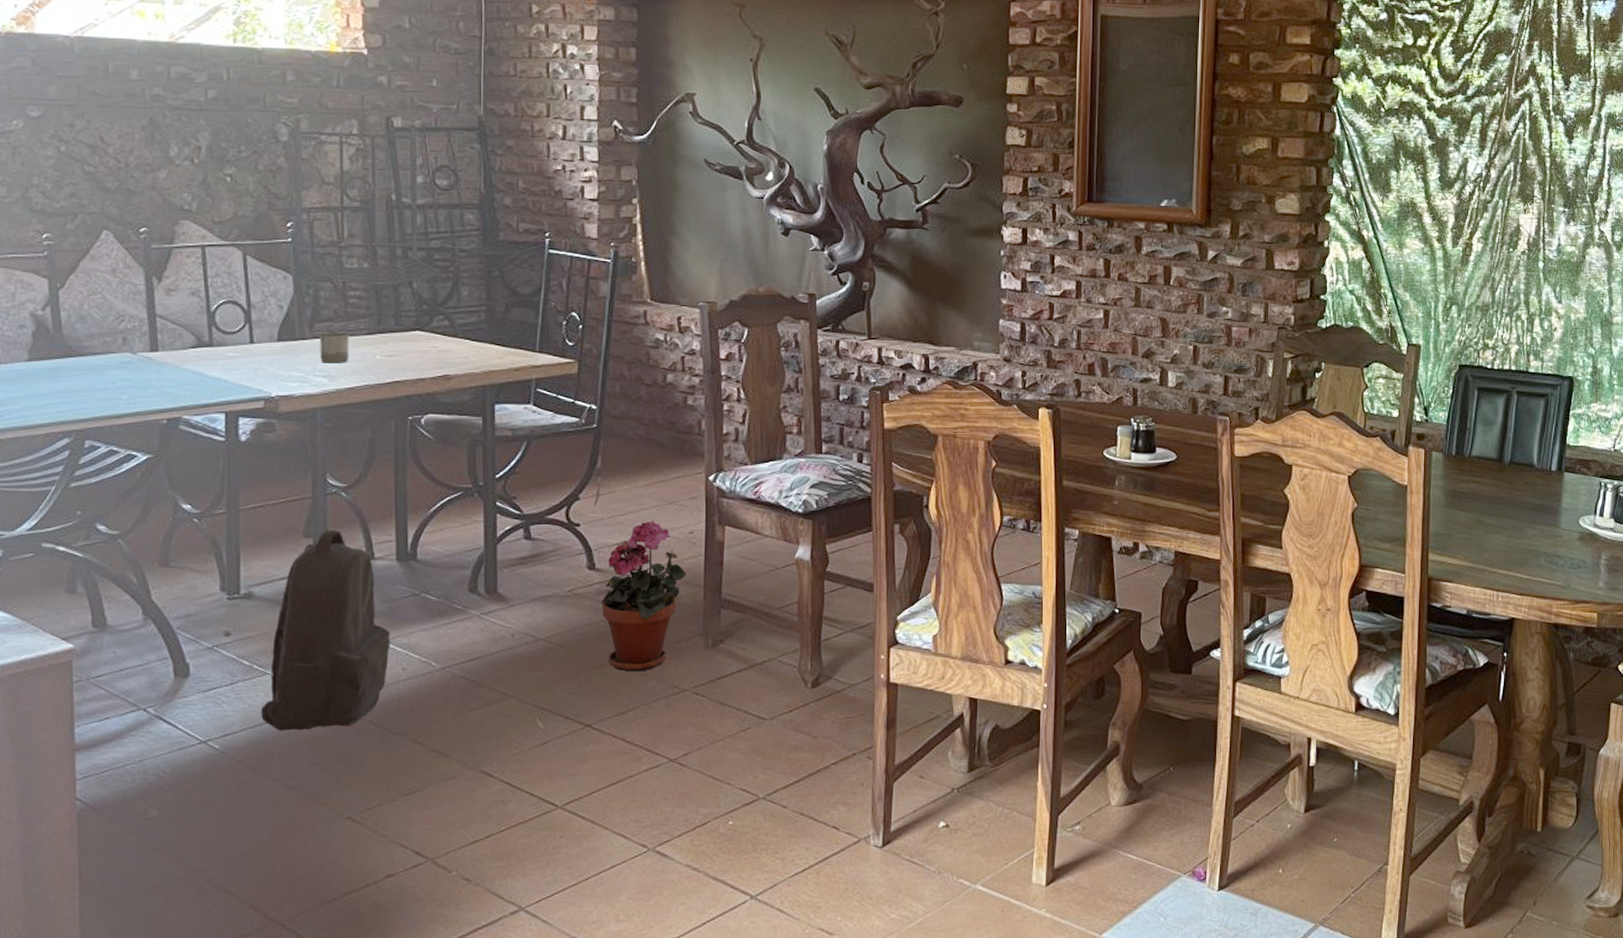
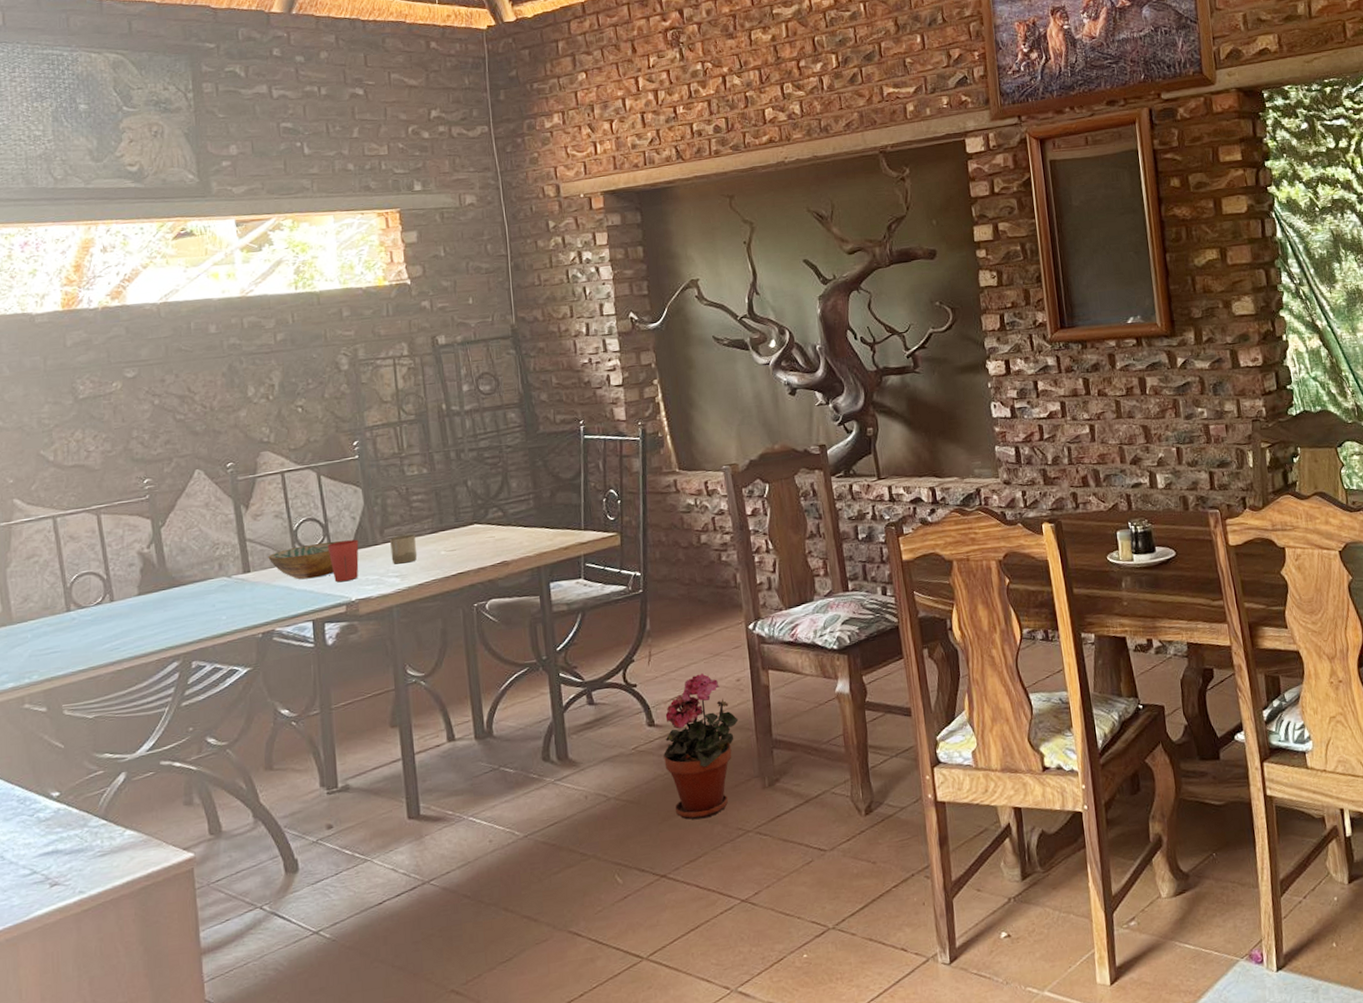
bowl: none [180,329,268,367] -> present [268,540,345,580]
cup: none [248,330,284,375] -> present [327,539,359,583]
backpack: present [261,529,391,731] -> none [365,716,477,914]

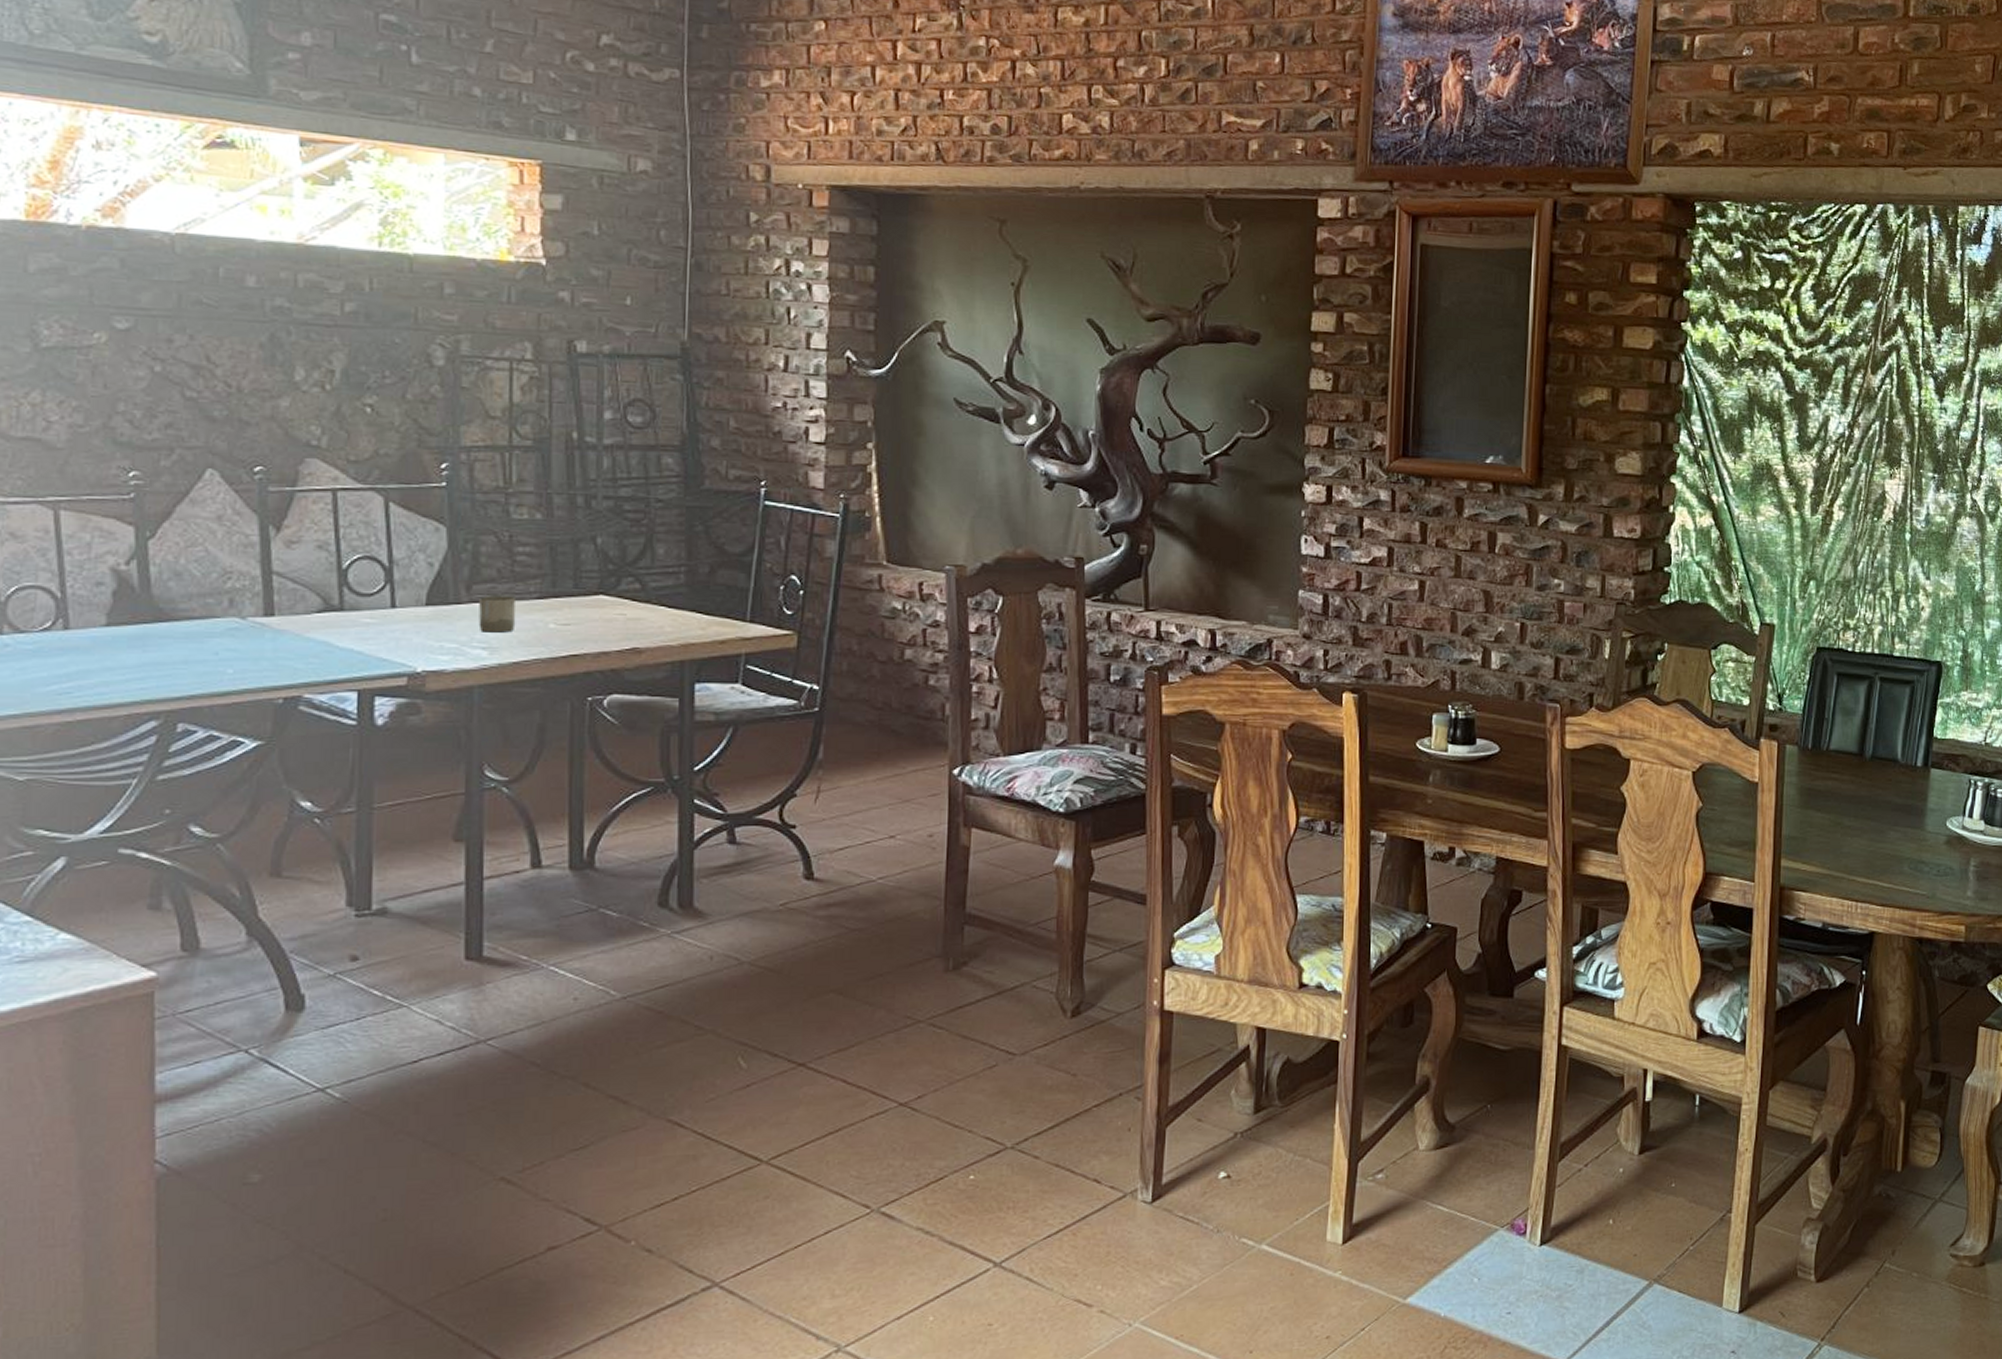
bowl: present [268,540,345,580] -> none [302,590,415,636]
cup: present [327,539,359,583] -> none [389,592,435,646]
potted plant: present [663,673,739,820] -> none [820,822,925,1000]

